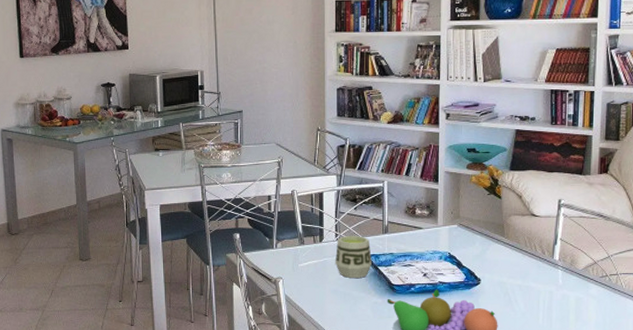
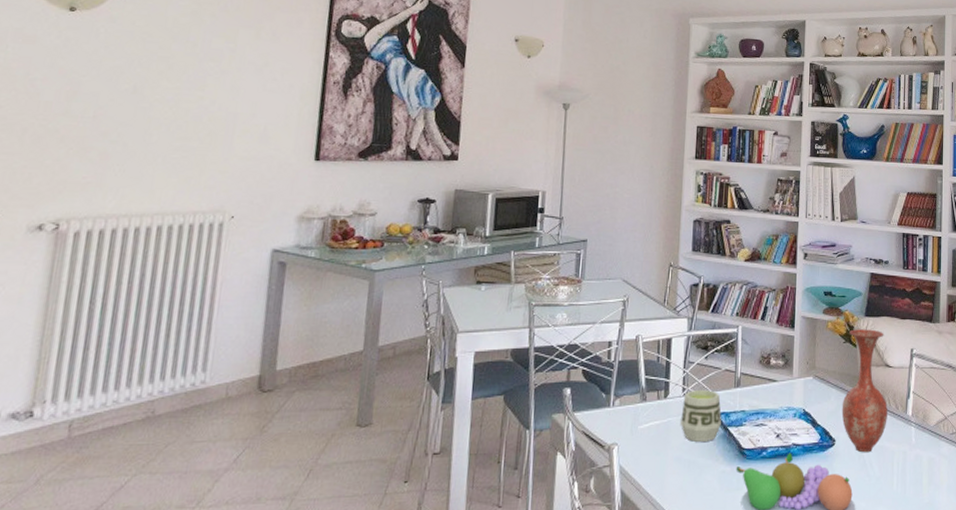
vase: none [486,182,533,291] -> present [841,329,888,453]

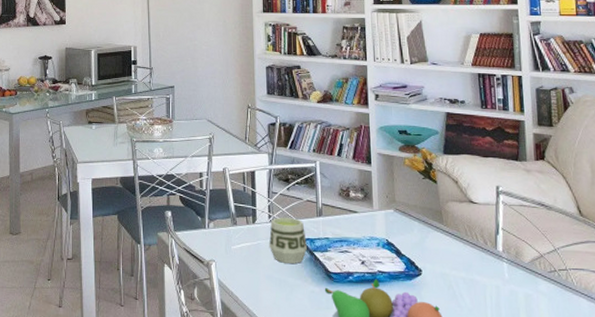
vase: present [841,329,888,453] -> none [426,166,476,285]

